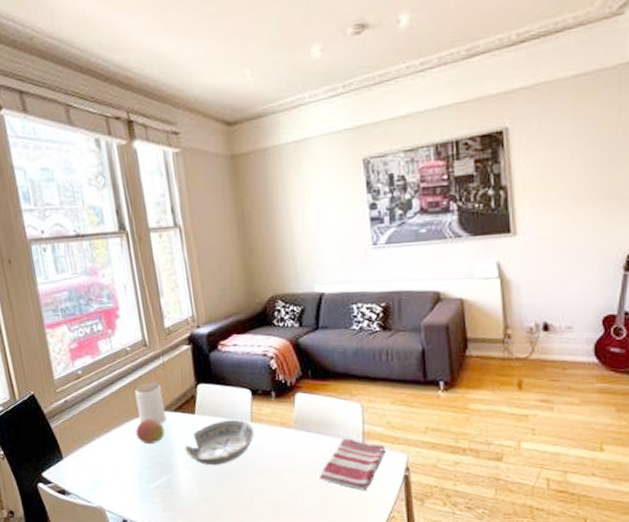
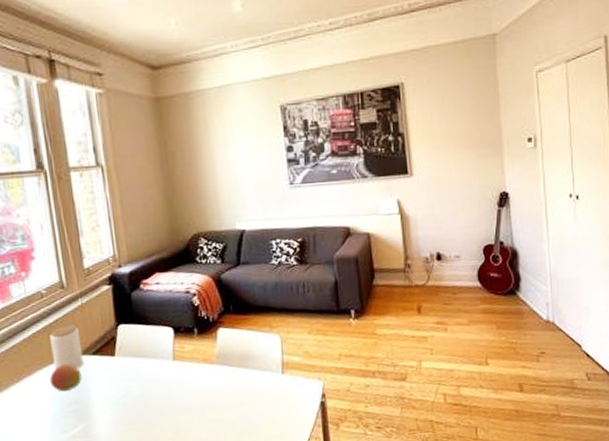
bowl: present [184,420,254,466] -> none [103,359,176,409]
dish towel: present [319,438,386,491] -> none [240,370,303,421]

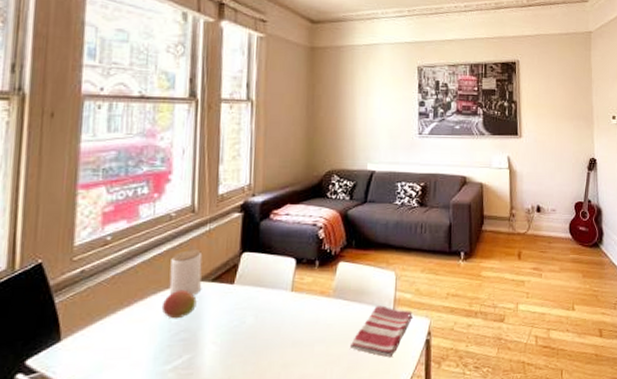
dish towel: none [240,370,303,421] -> present [349,305,412,358]

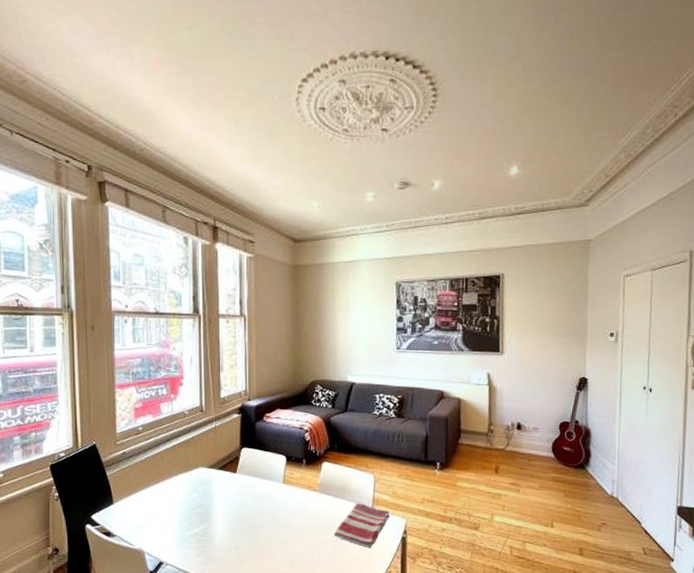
fruit: present [161,289,197,319] -> none [182,474,208,497]
jar: present [169,250,203,296] -> none [187,442,211,480]

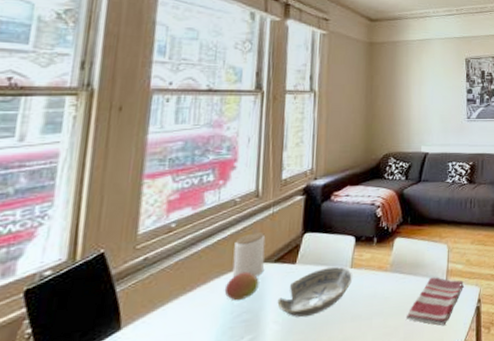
fruit: none [182,474,208,497] -> present [224,271,259,301]
jar: none [187,442,211,480] -> present [232,232,266,278]
bowl: none [223,480,284,519] -> present [277,267,352,318]

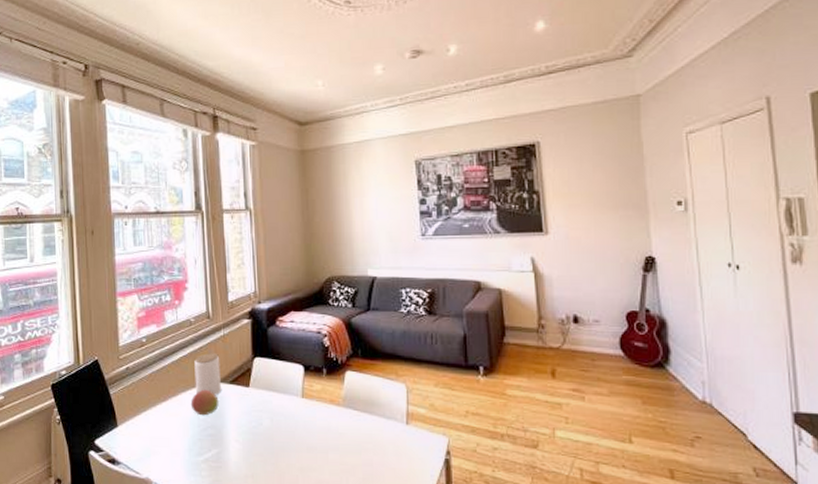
bowl: present [277,267,352,318] -> none [236,395,304,441]
dish towel: present [406,277,464,326] -> none [363,418,428,474]

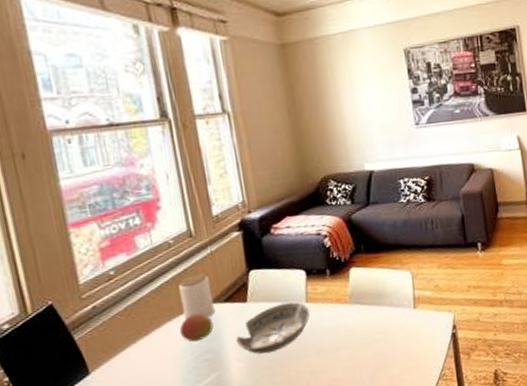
bowl: none [236,395,304,441] -> present [236,302,310,354]

